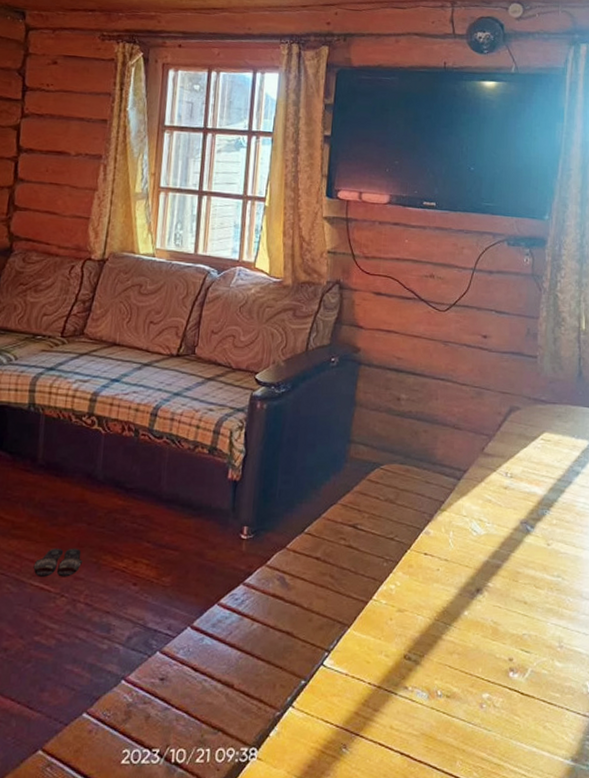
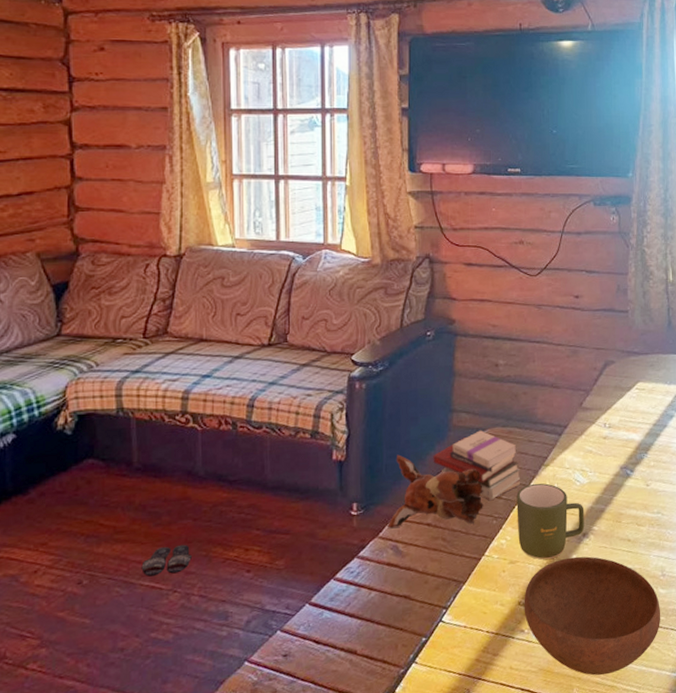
stuffed animal: none [277,481,376,564] -> present [389,454,483,529]
books: none [327,465,415,540] -> present [433,430,521,500]
mug: none [408,528,480,612] -> present [516,483,585,560]
bowl: none [409,613,555,751] -> present [524,556,660,676]

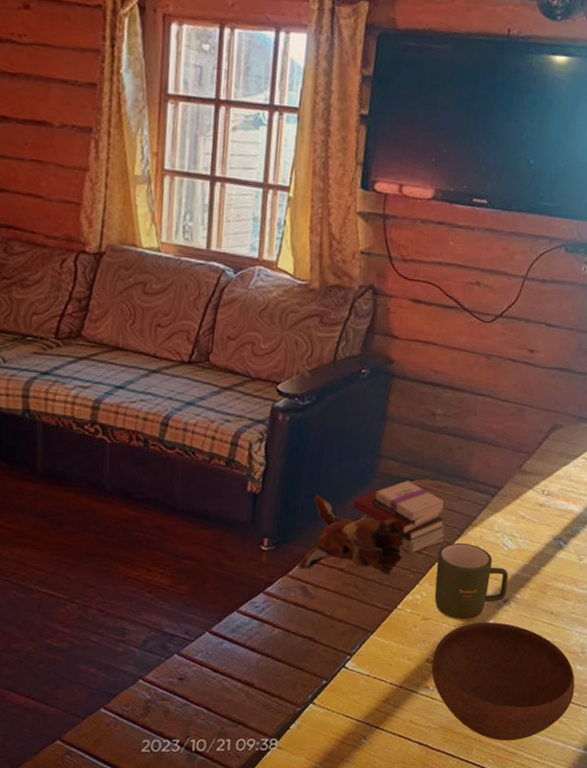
slippers: present [141,544,193,578] -> none [39,556,93,585]

